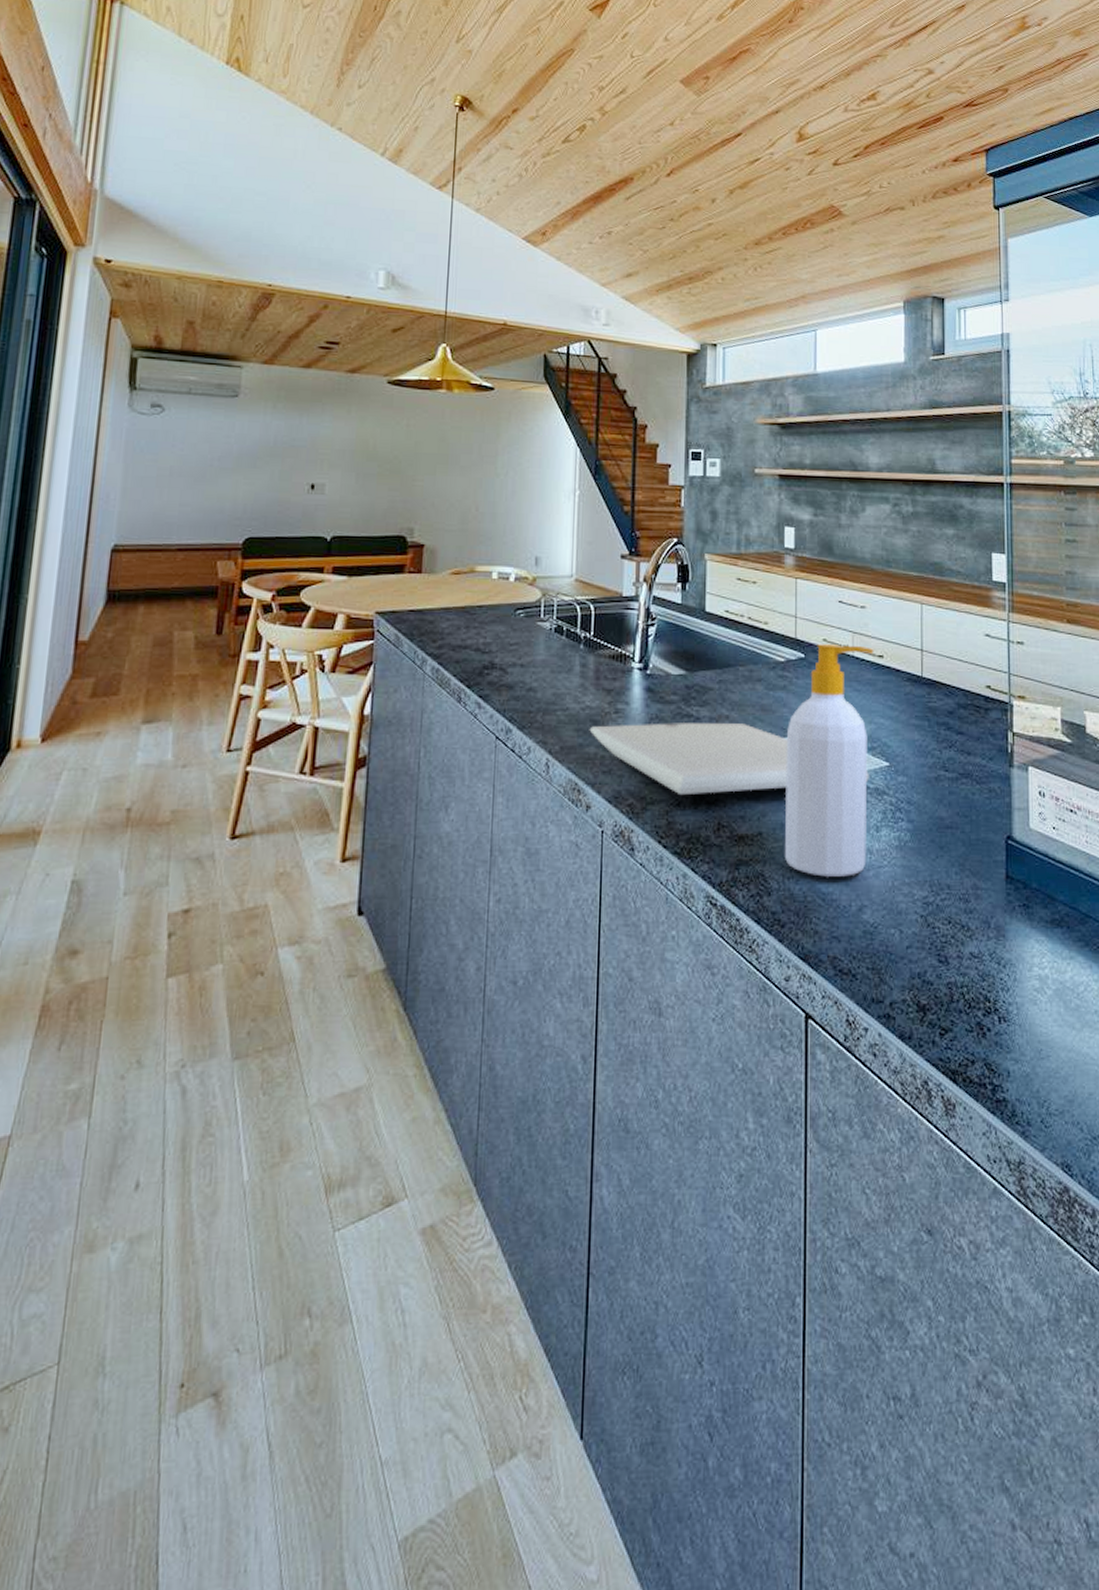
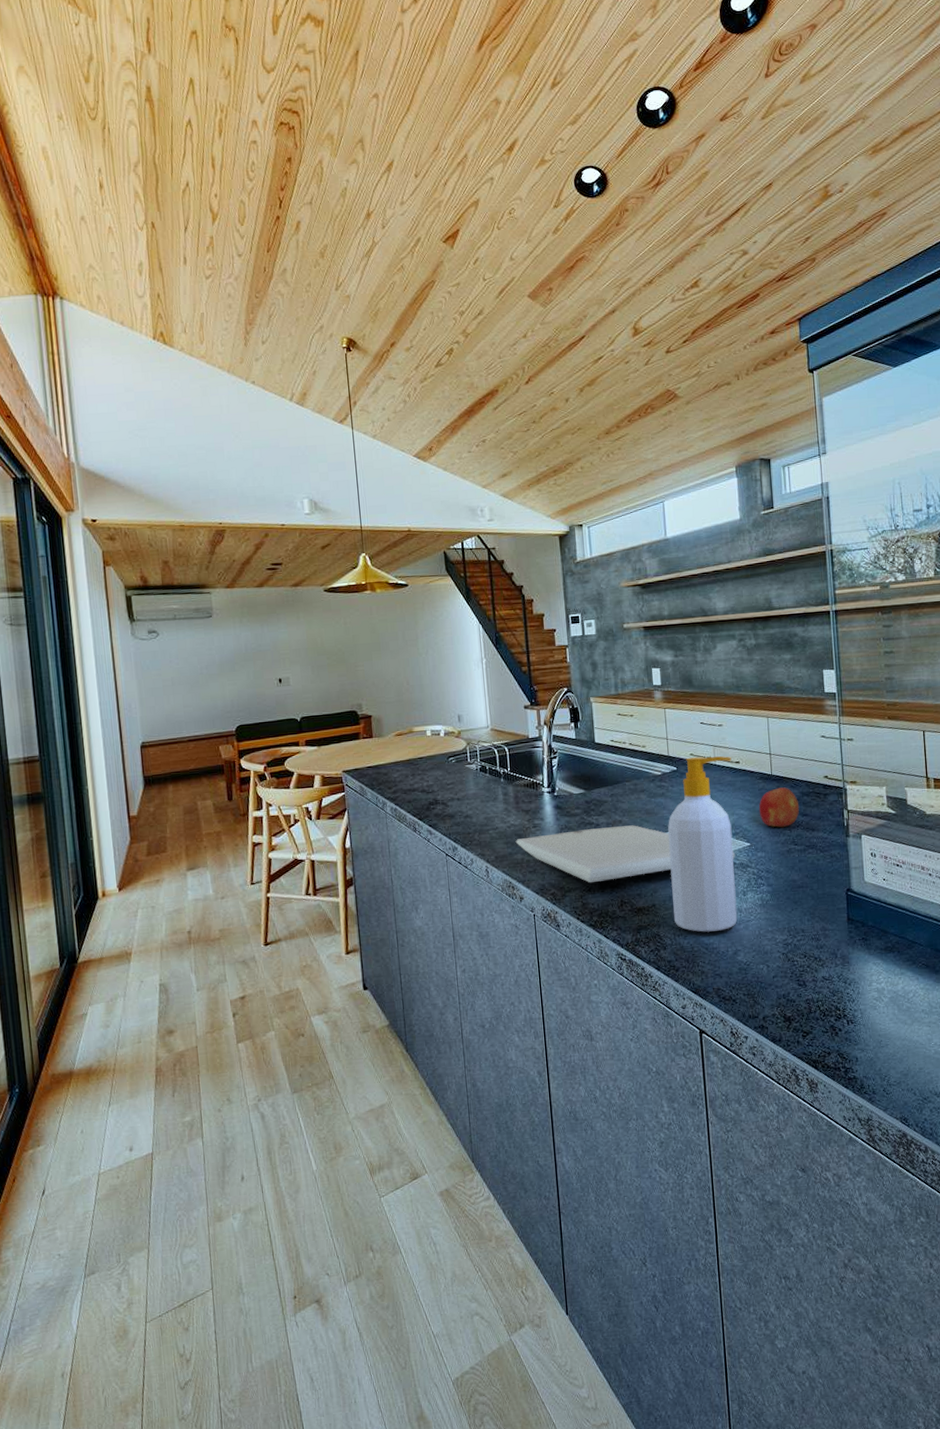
fruit: none [903,694,954,746] -> present [758,787,800,827]

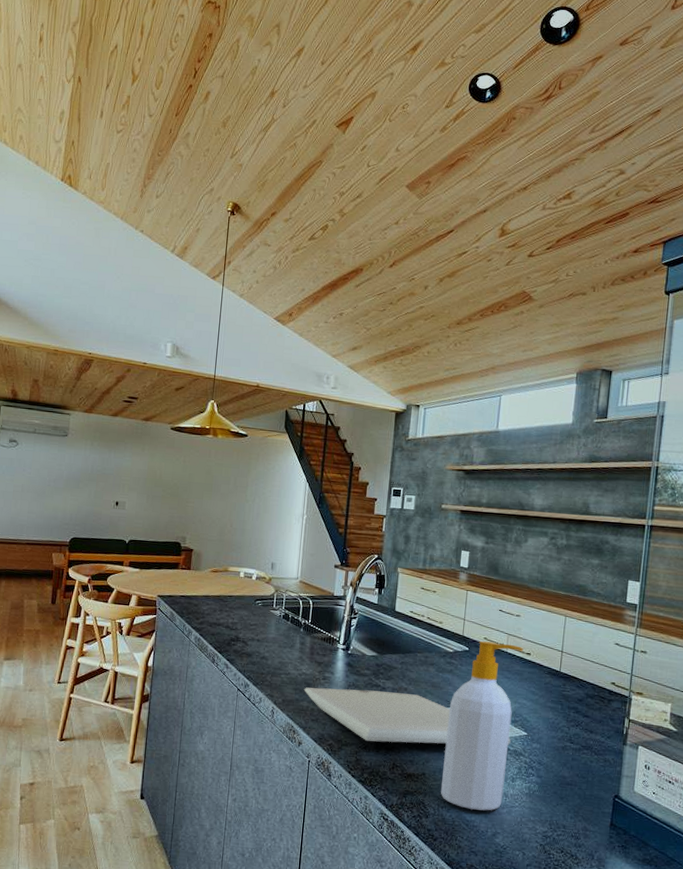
fruit: present [758,787,800,827] -> none [541,685,582,724]

